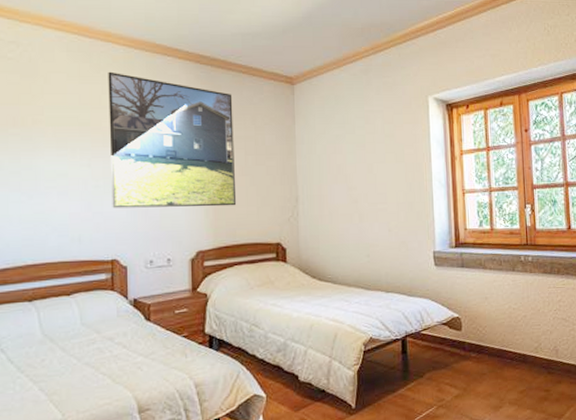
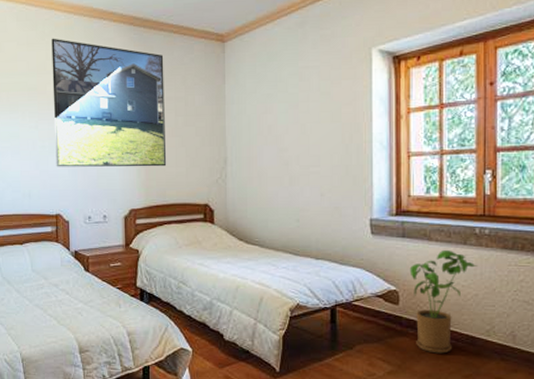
house plant: none [469,277,524,374] -> present [409,251,477,354]

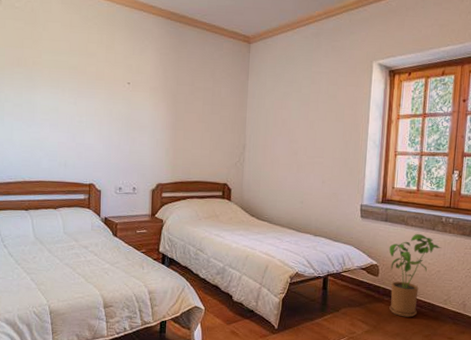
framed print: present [51,38,167,167] -> none [92,23,196,148]

